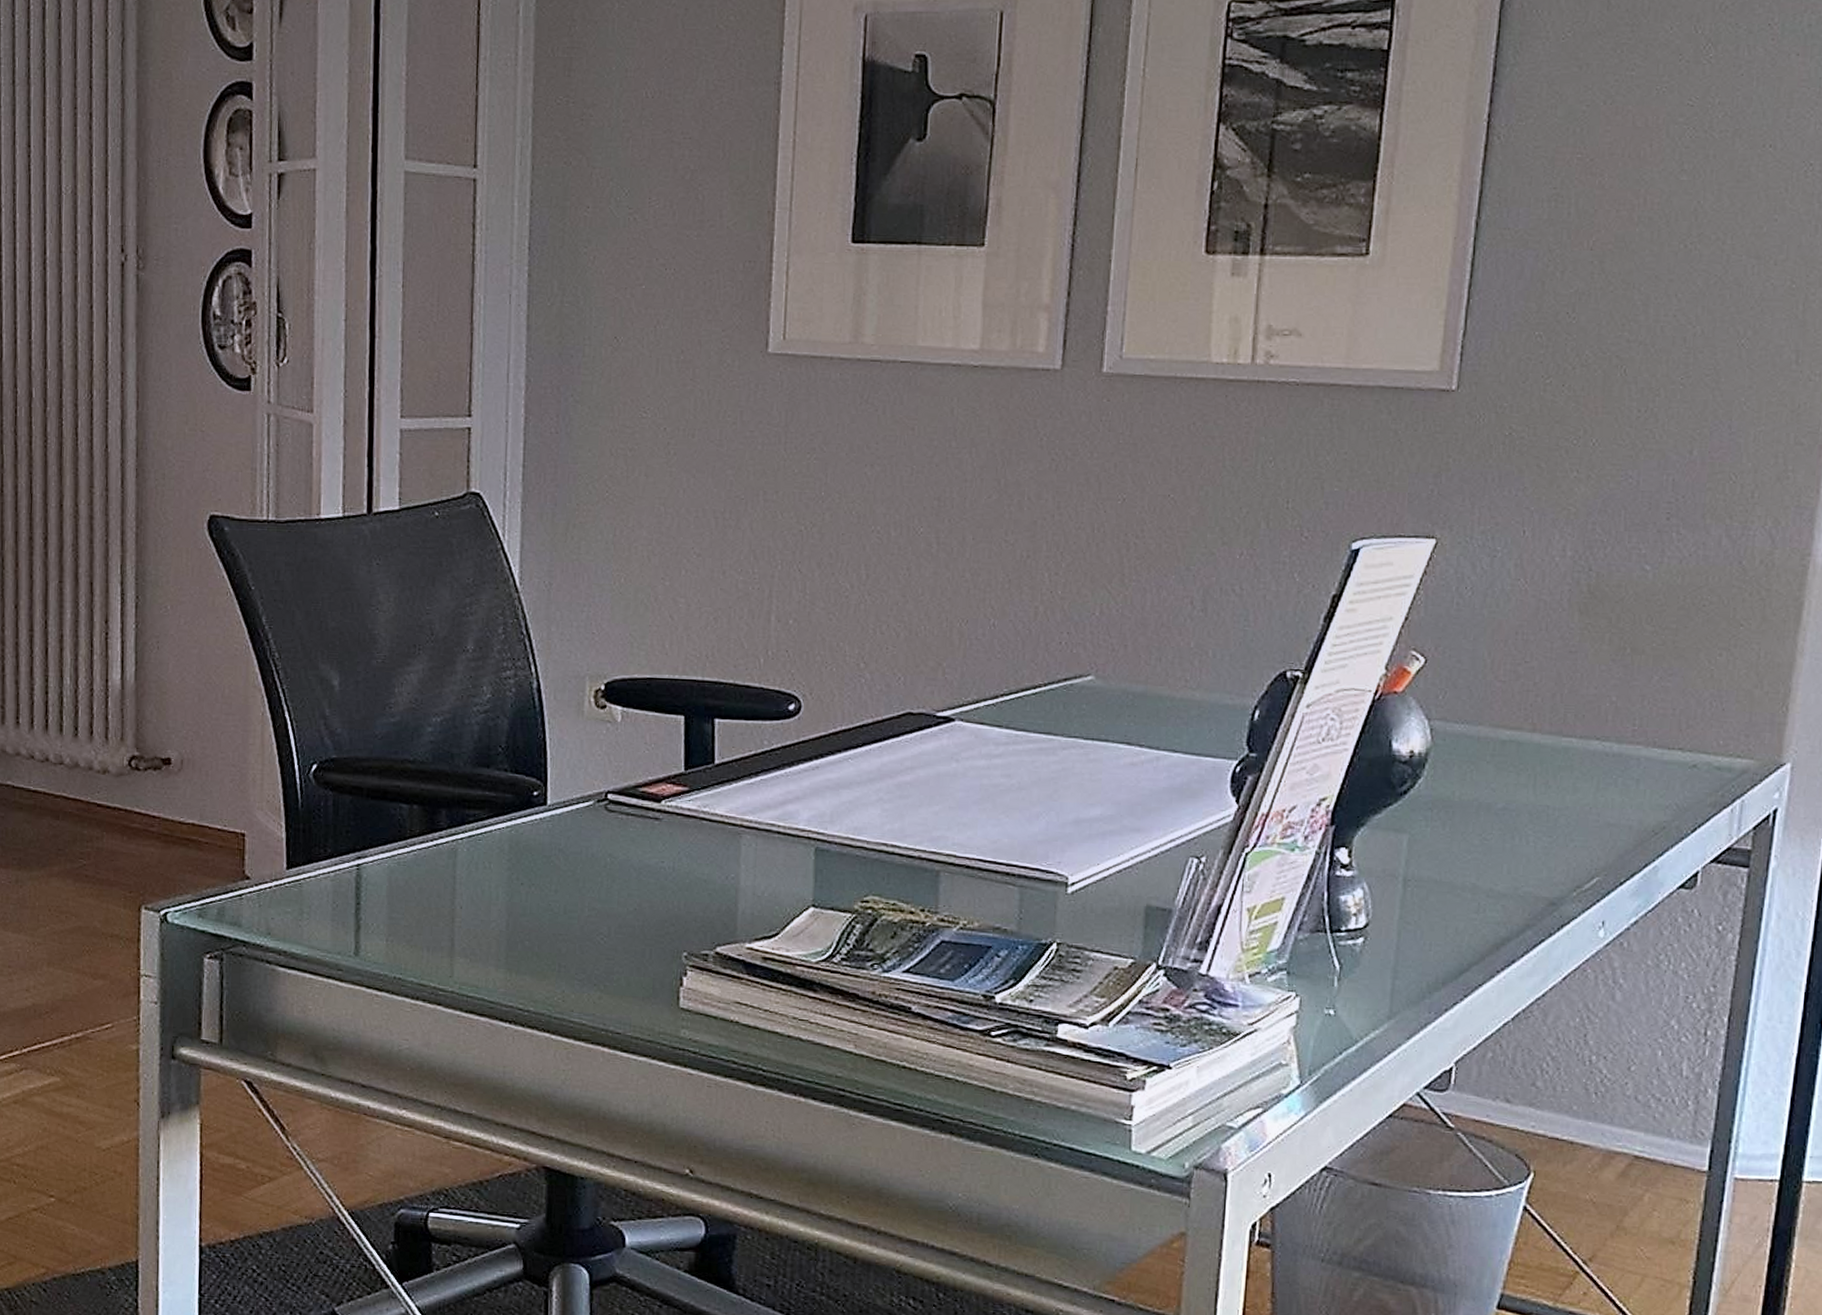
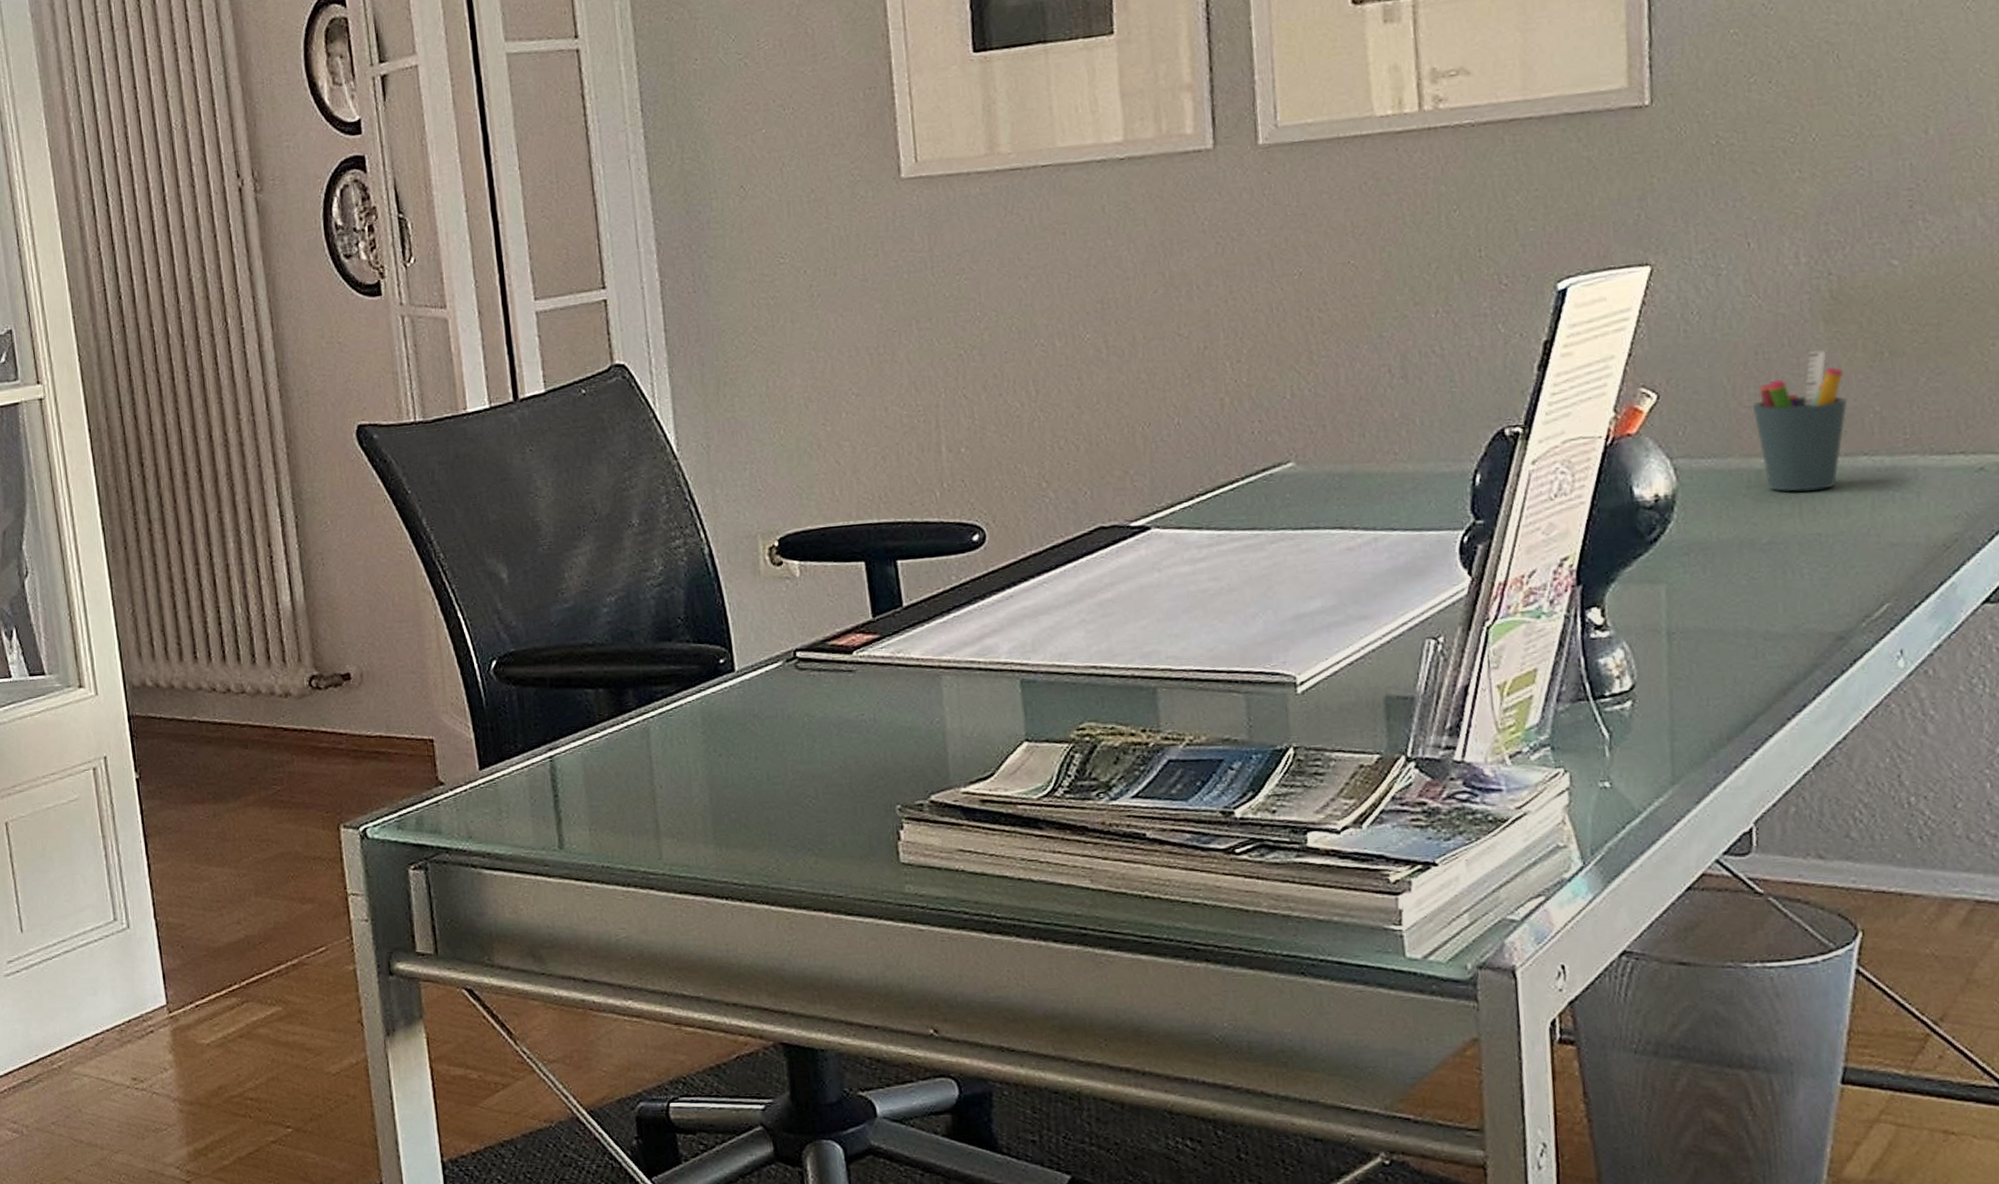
pen holder: none [1506,637,1590,766] -> present [1753,349,1848,492]

